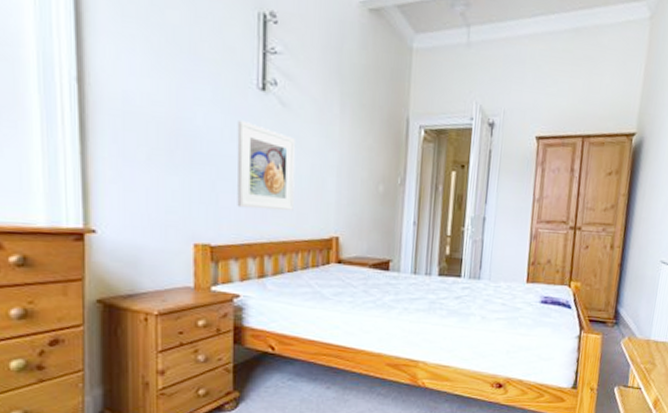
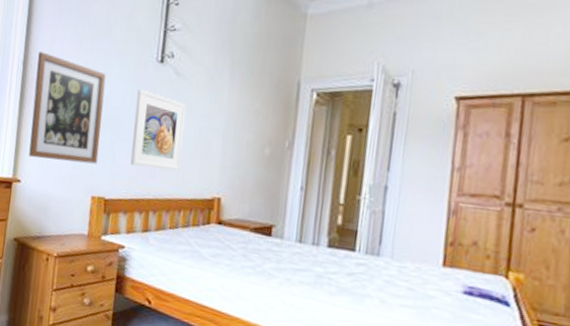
wall art: none [99,67,197,207] -> present [29,52,106,164]

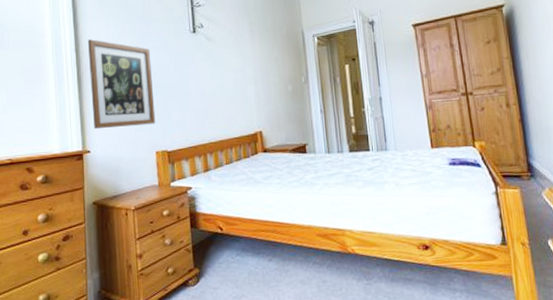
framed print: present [130,88,186,171] -> none [178,56,225,120]

